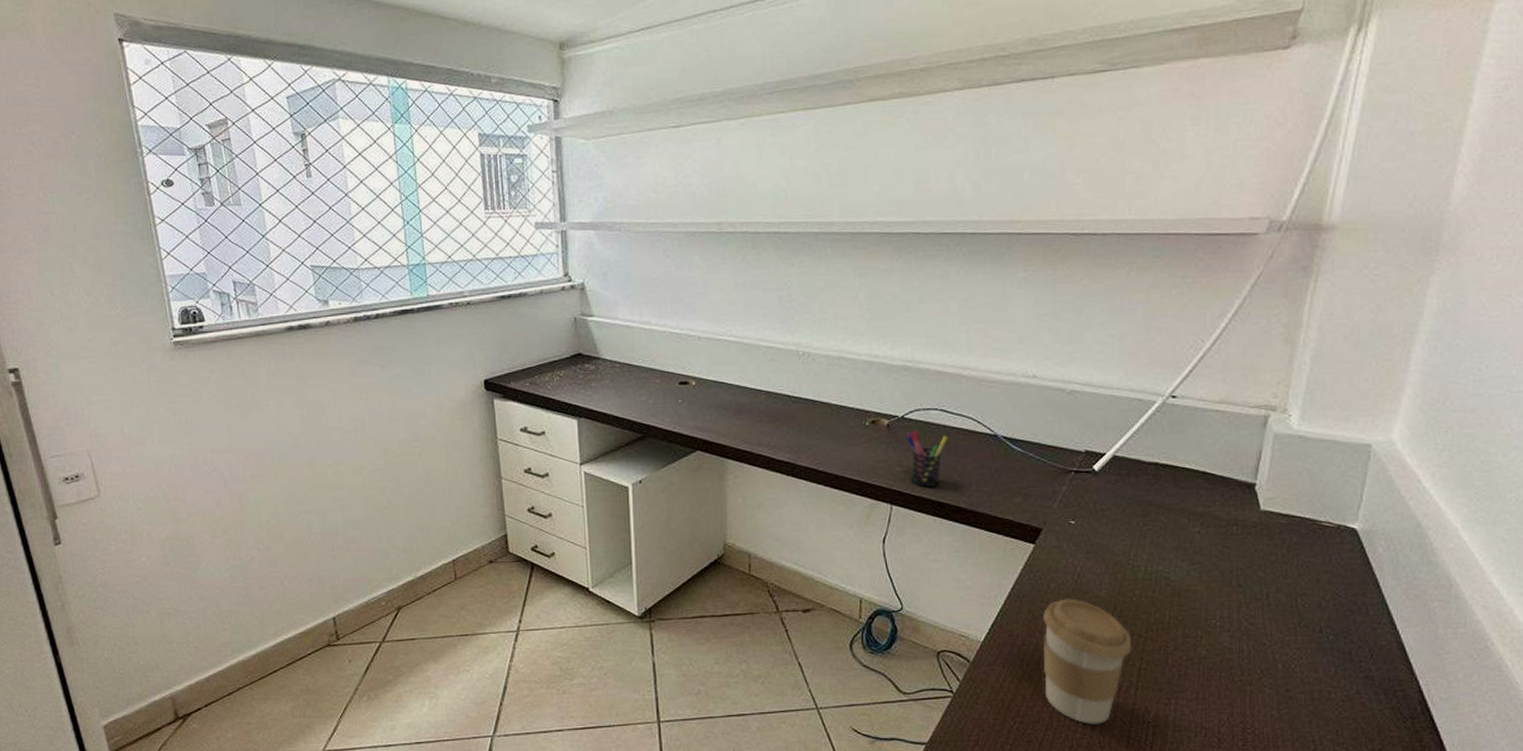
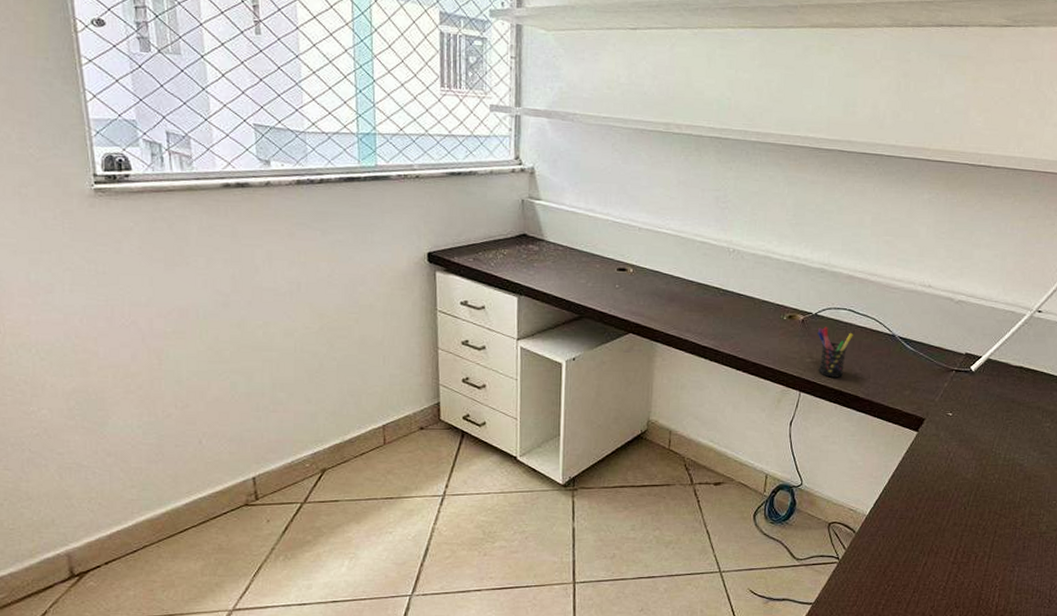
coffee cup: present [1042,598,1131,724] -> none [915,479,988,588]

